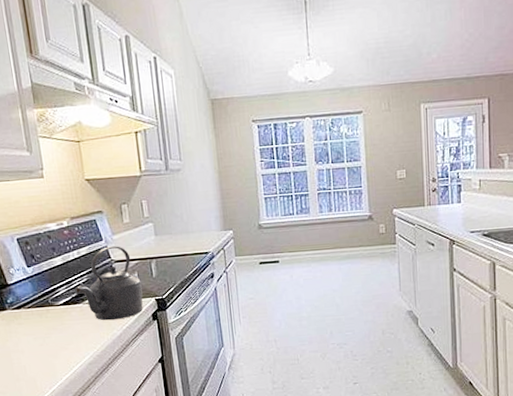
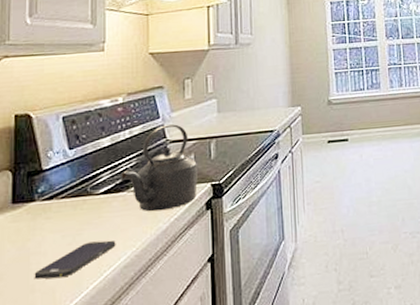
smartphone: none [16,342,80,371] -> present [34,240,116,280]

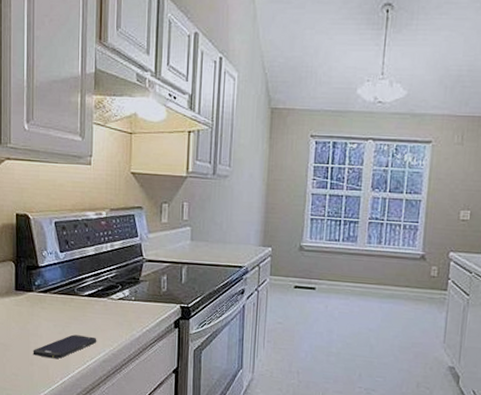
kettle: present [121,124,198,212] -> none [103,244,169,321]

